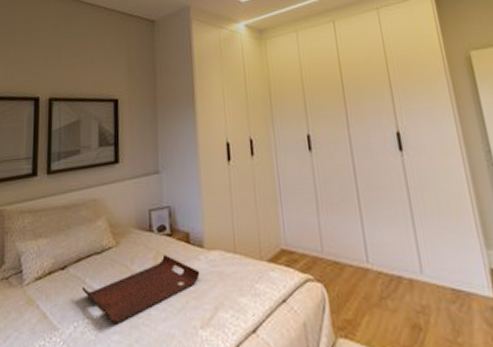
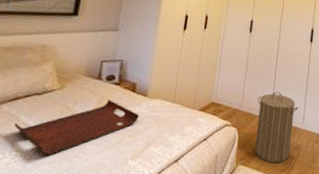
laundry hamper: none [341,227,414,336] -> present [255,91,299,163]

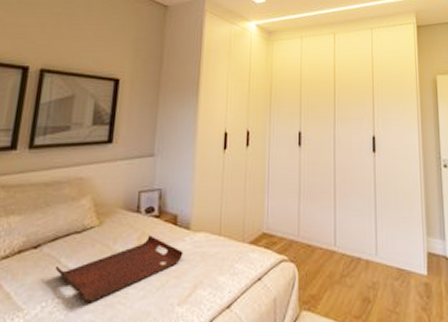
laundry hamper: present [255,91,299,163] -> none [316,216,369,308]

